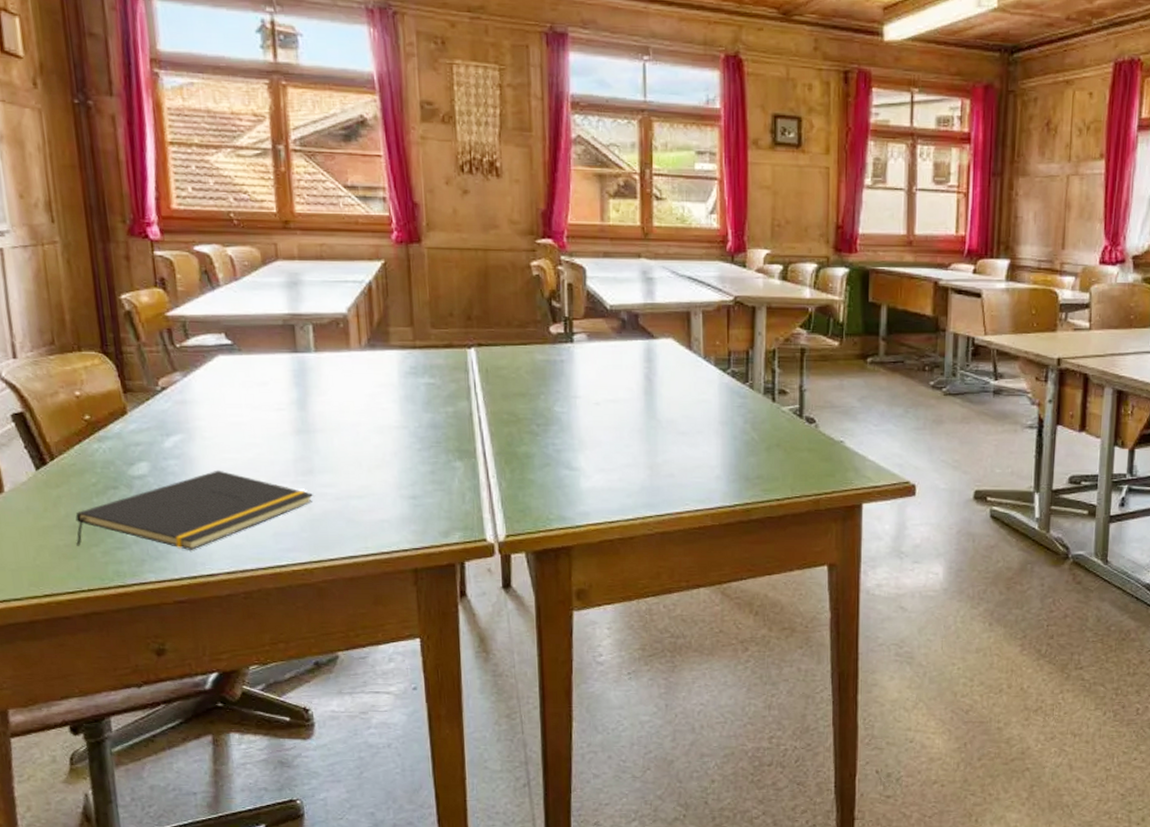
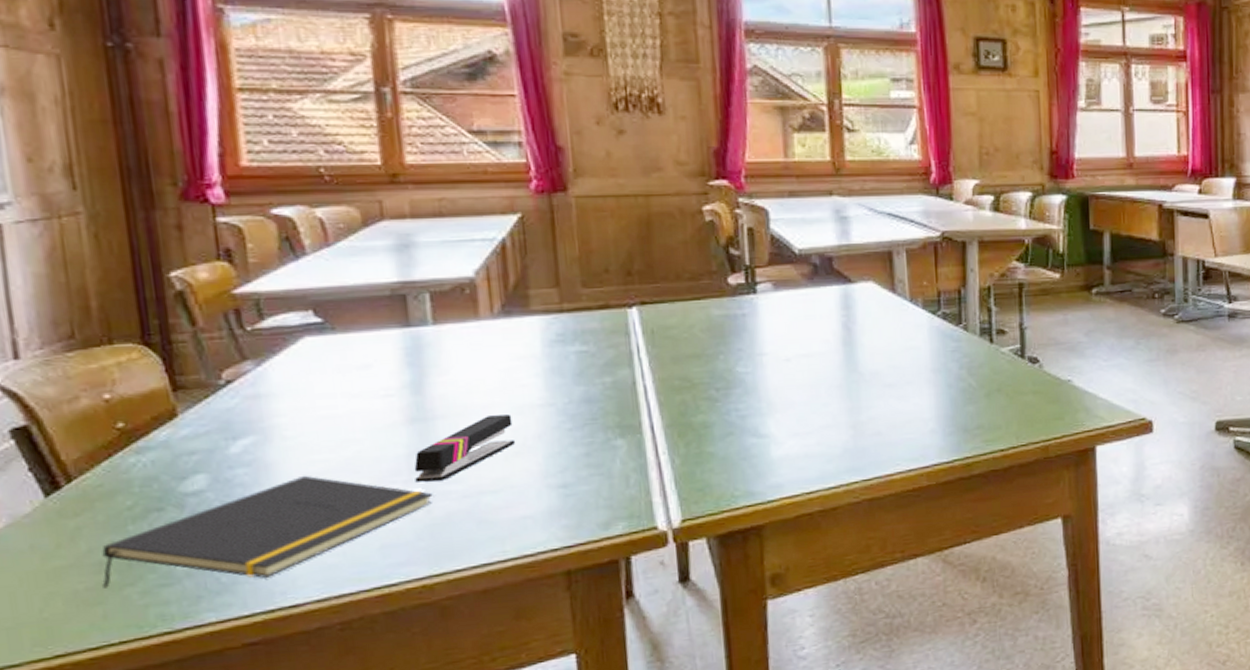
stapler: none [299,433,377,484] -> present [414,414,516,482]

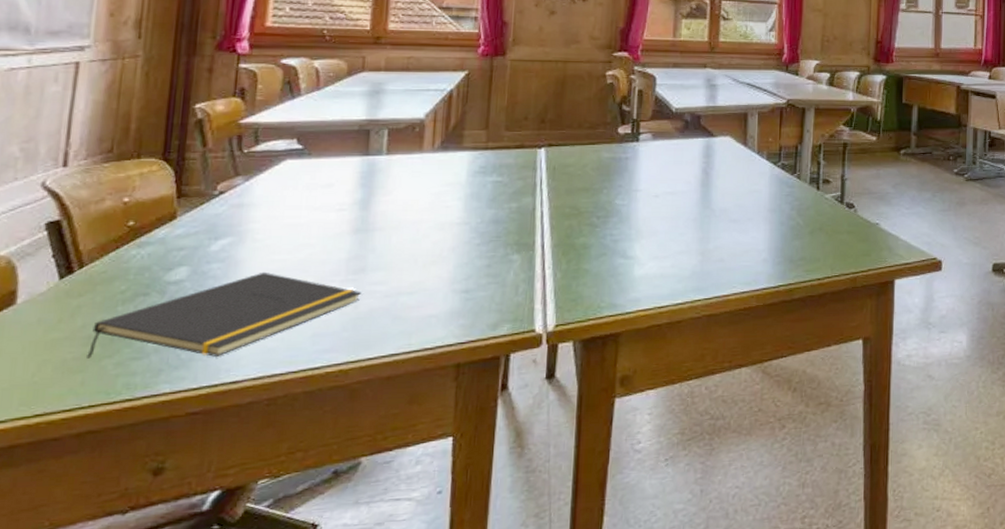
stapler: present [414,414,516,482] -> none [350,230,434,282]

